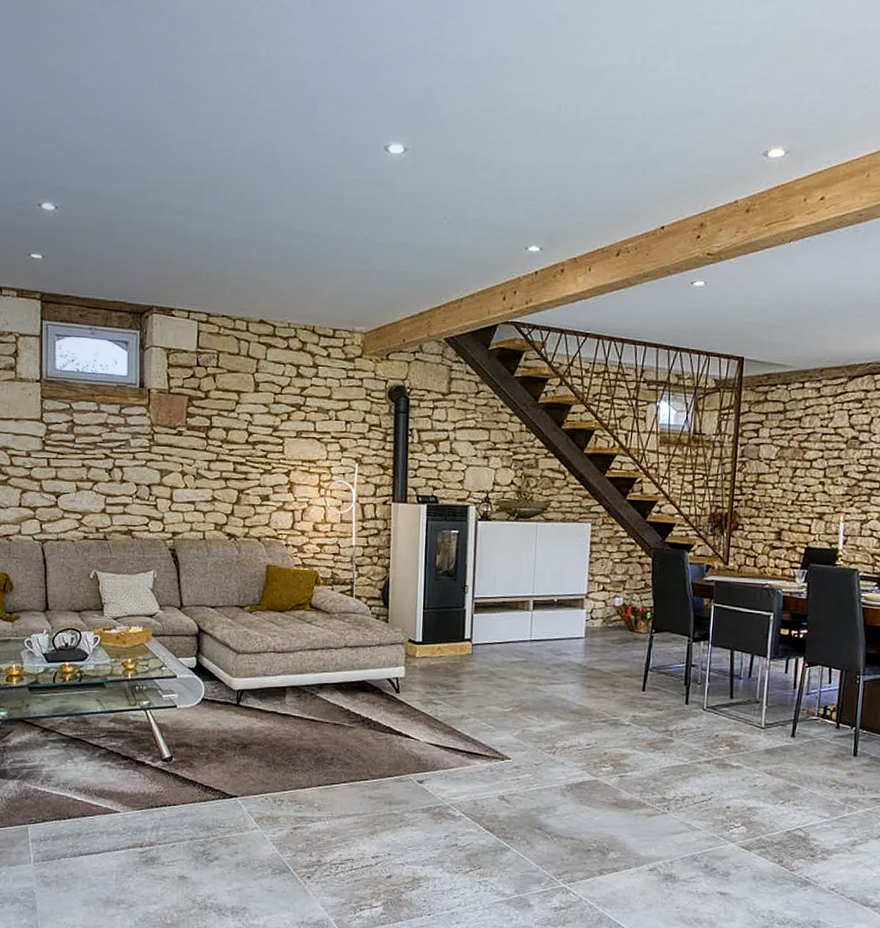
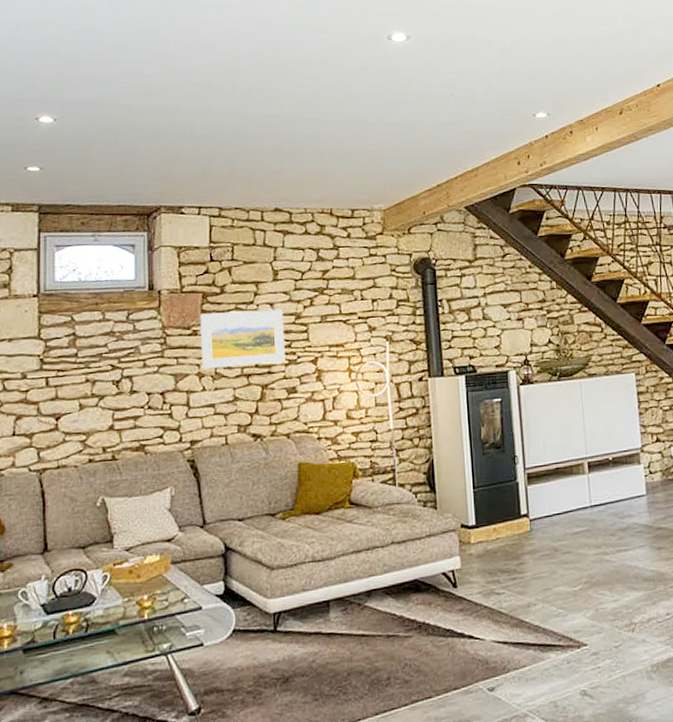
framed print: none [185,416,262,471] -> present [200,309,285,370]

